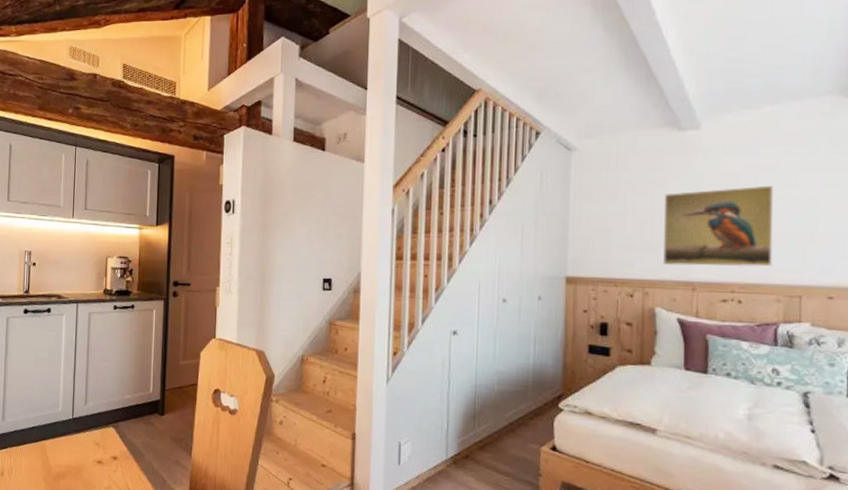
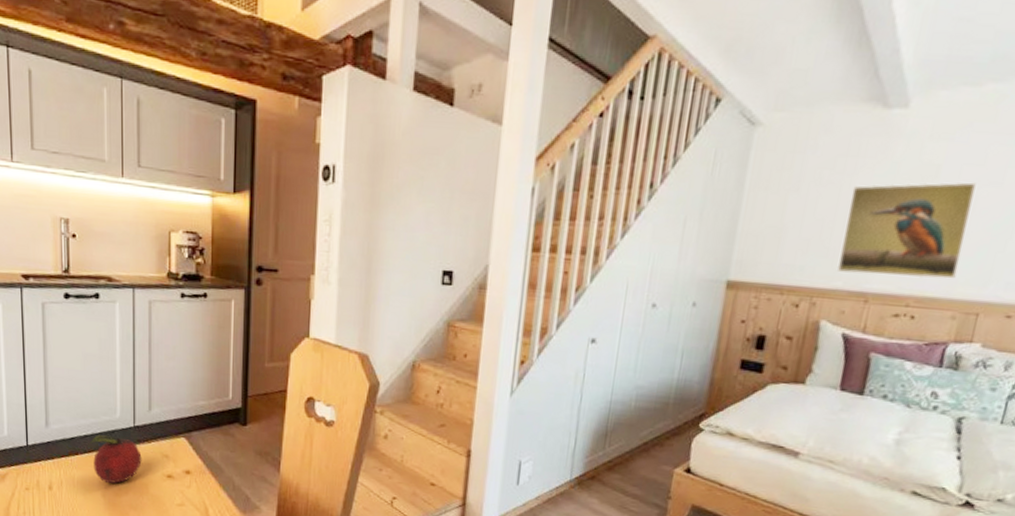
fruit: none [37,426,78,470] -> present [90,435,142,484]

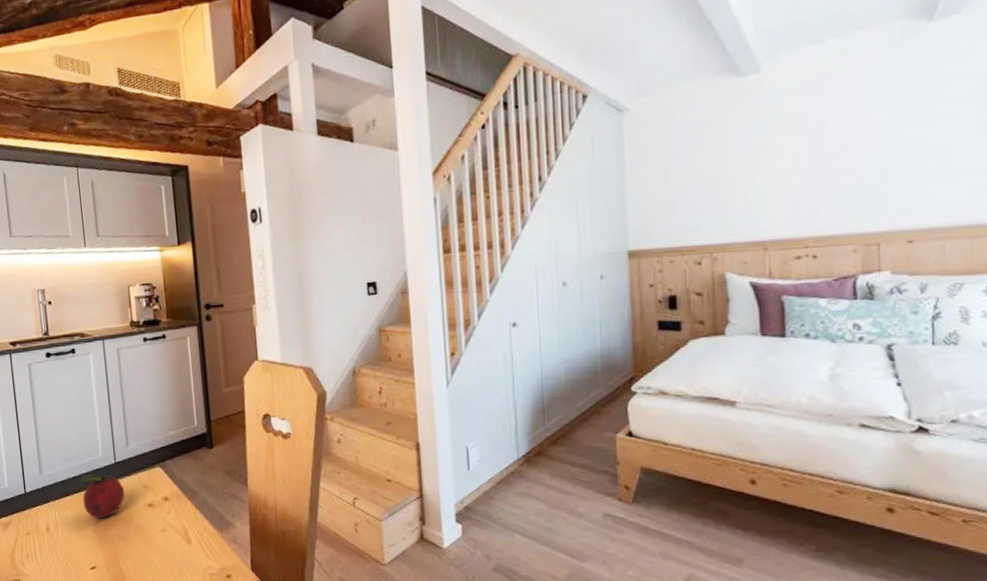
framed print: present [837,182,976,279] -> none [727,126,847,226]

